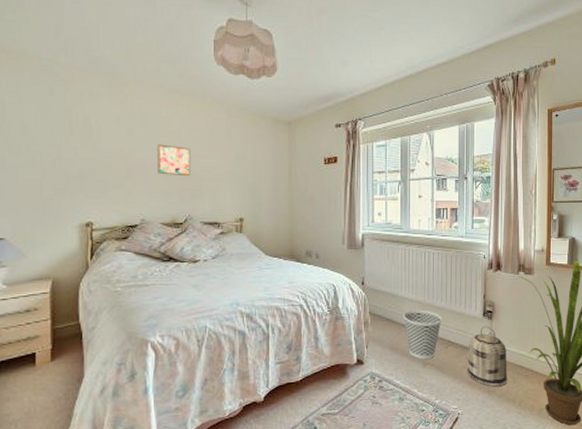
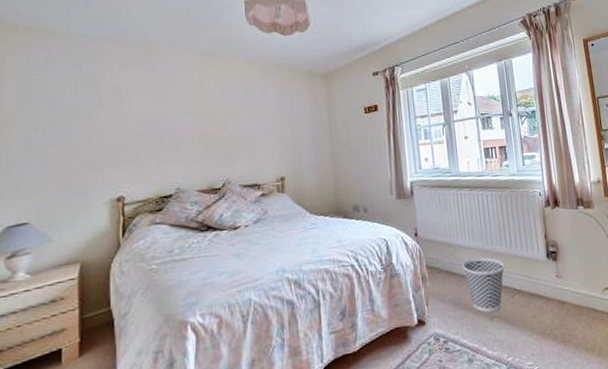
wall art: present [157,144,191,177] -> none [191,108,227,140]
basket: present [466,326,508,387] -> none [536,268,583,336]

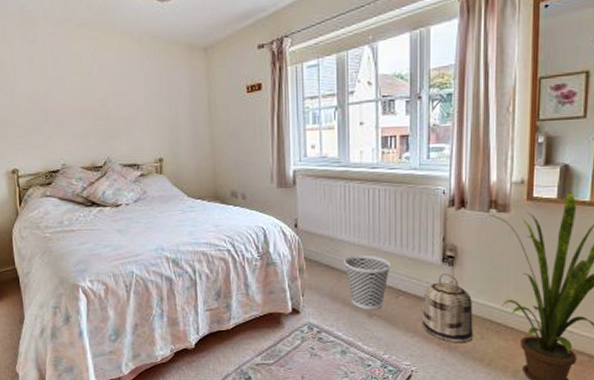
basket: none [536,268,583,336] -> present [421,273,474,343]

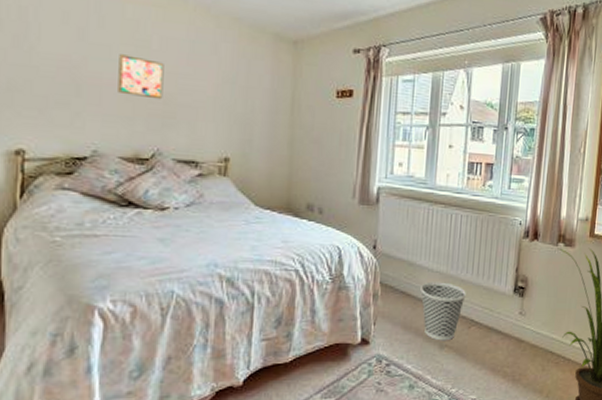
wall art: none [71,84,106,117] -> present [118,54,164,100]
basket: present [421,273,474,343] -> none [490,304,537,375]

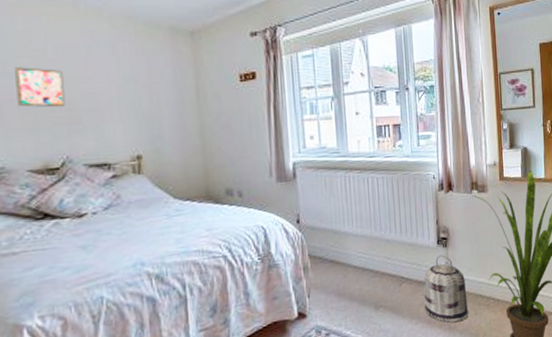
wastebasket: present [420,281,466,341] -> none [348,244,393,303]
basket: none [490,304,537,375] -> present [424,255,469,323]

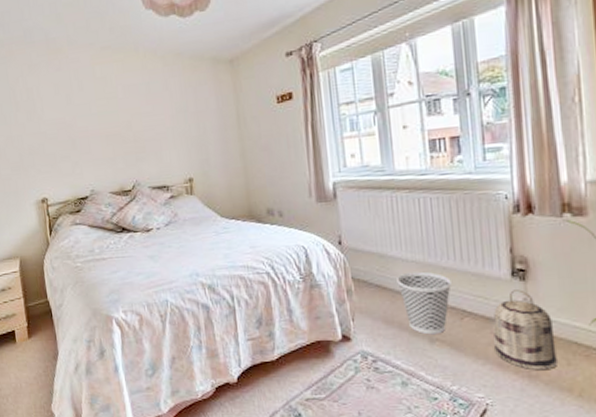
wall art: present [15,67,66,108] -> none [97,107,133,140]
wastebasket: none [348,244,393,303] -> present [397,271,451,335]

